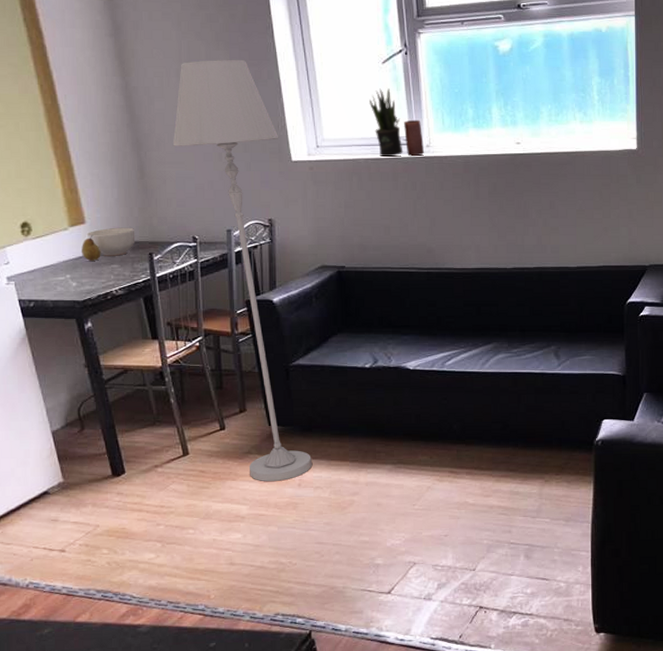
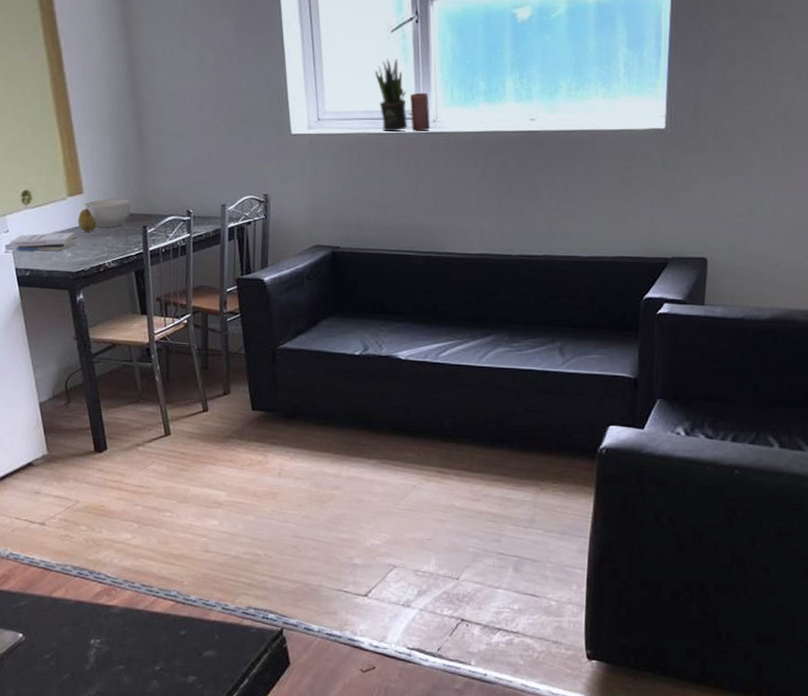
books: none [11,262,83,283] -> present [9,232,79,252]
floor lamp: present [172,59,313,482] -> none [172,27,295,469]

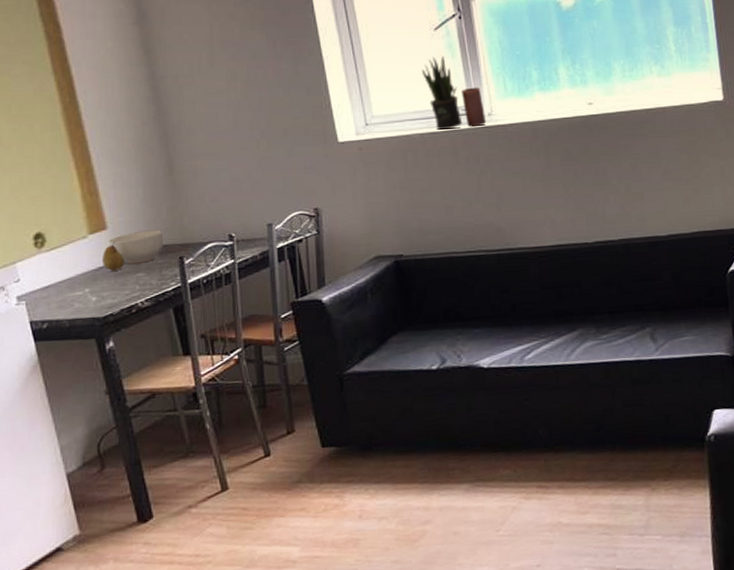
books: present [9,232,79,252] -> none [21,273,105,302]

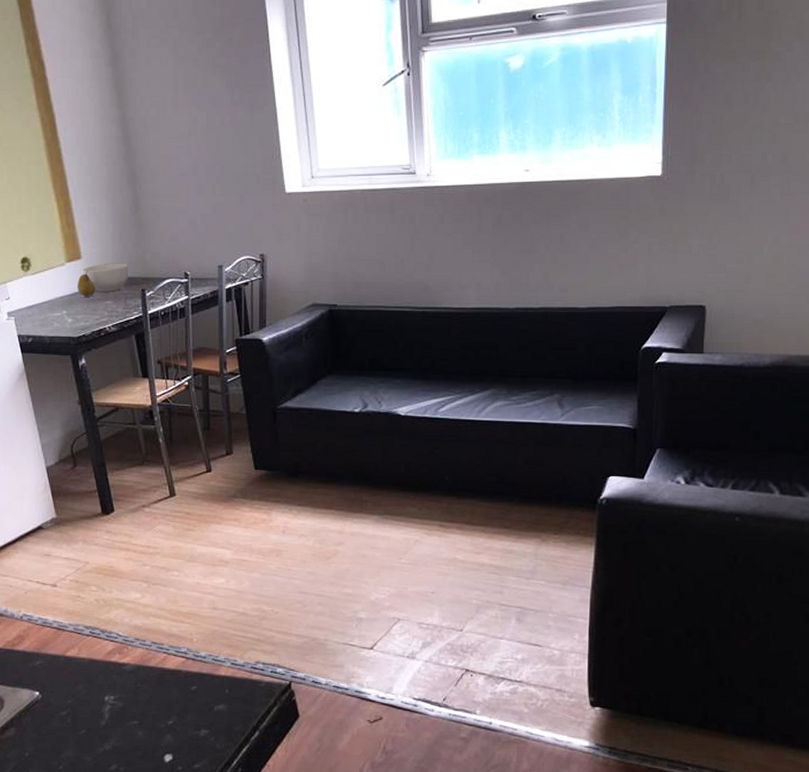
potted plant: present [422,56,463,130] -> none [368,113,402,187]
candle: present [462,87,487,128] -> none [404,146,425,187]

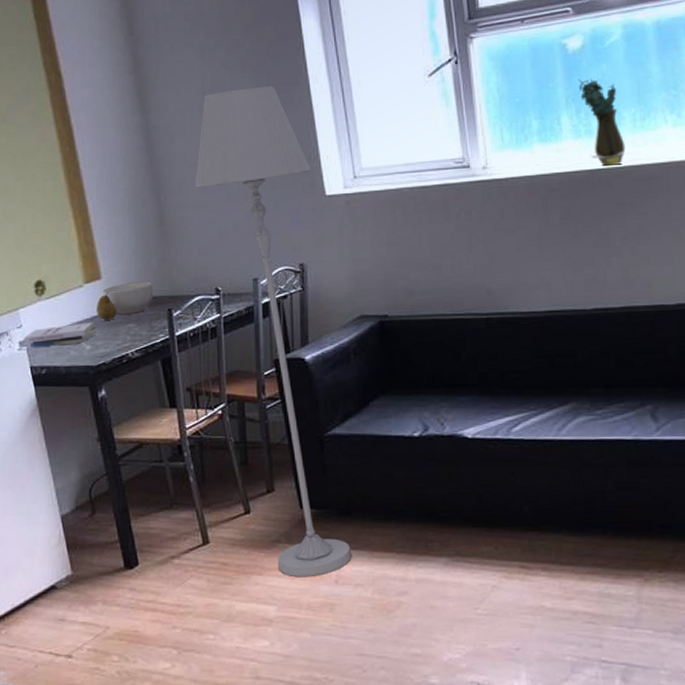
books: none [11,298,79,319] -> present [23,322,98,348]
floor lamp: none [167,86,298,528] -> present [194,85,352,578]
vase: none [517,97,555,181] -> present [578,78,626,167]

